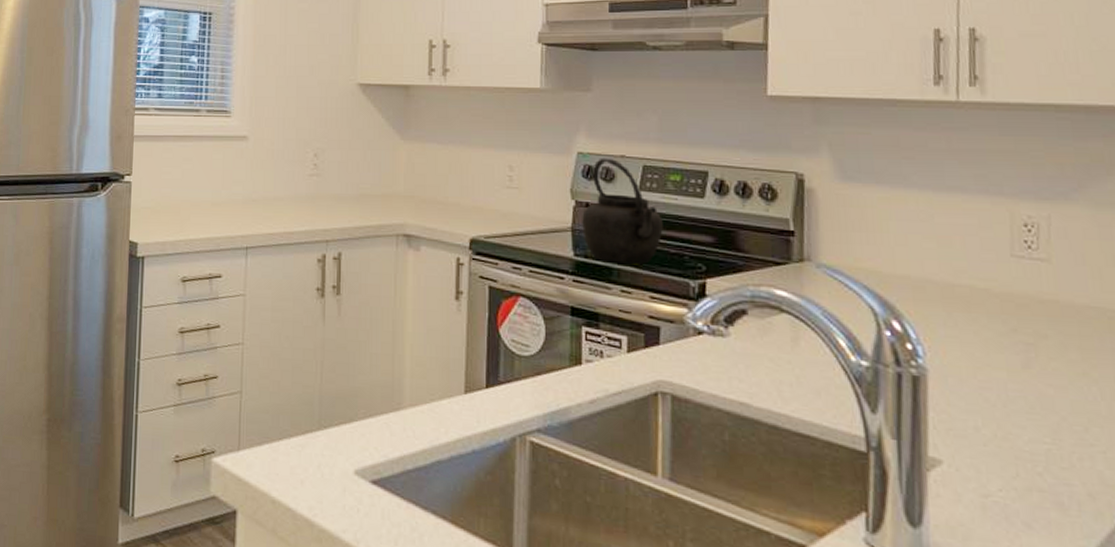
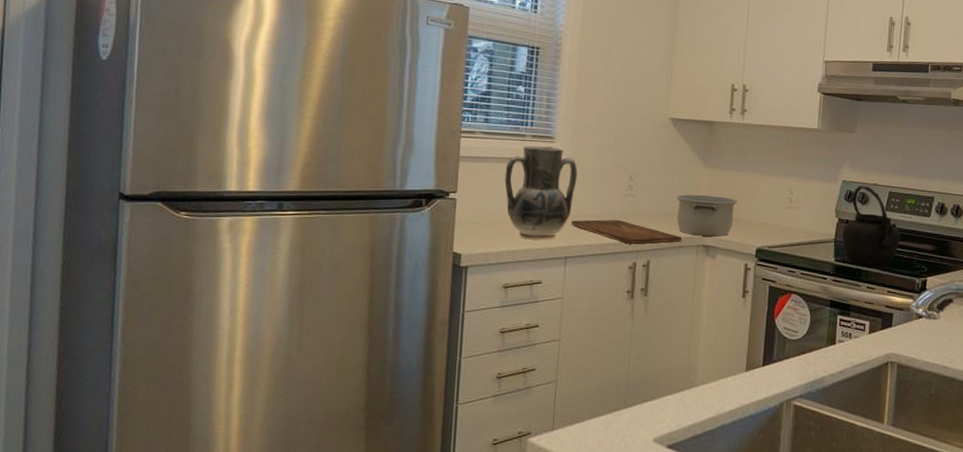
ceramic jug: none [180,122,256,228] -> present [504,146,577,240]
cutting board: none [251,204,378,233] -> present [571,219,682,244]
cooking pot: none [369,173,443,224] -> present [676,194,737,237]

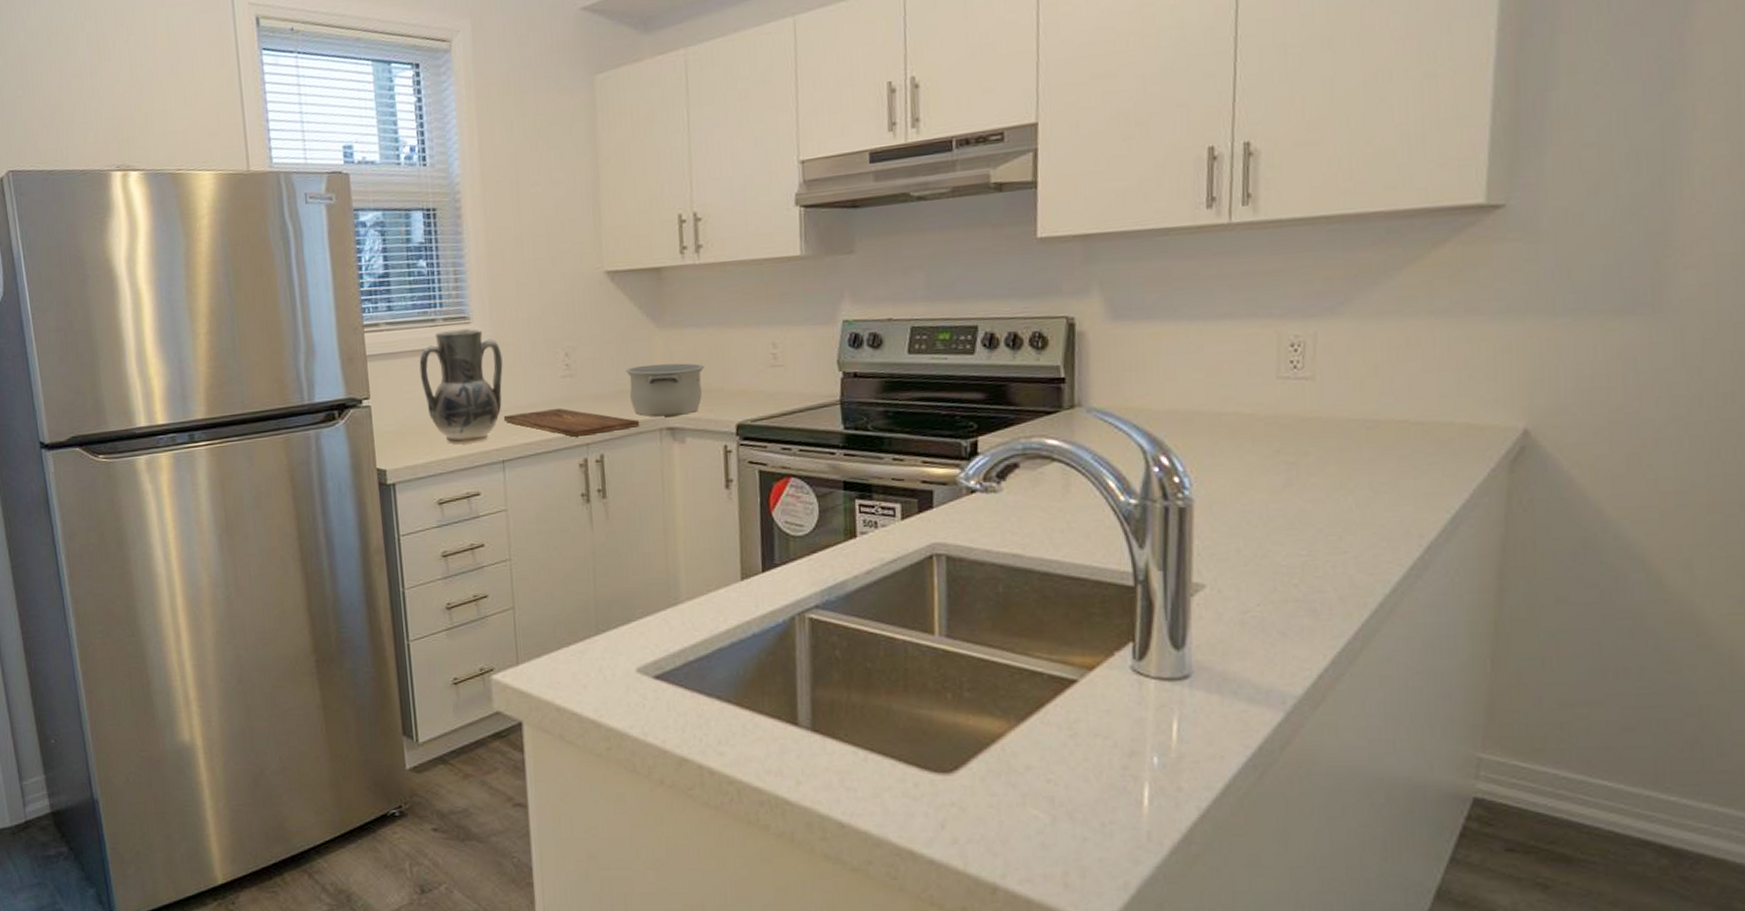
kettle: present [842,185,900,268] -> none [850,322,934,432]

